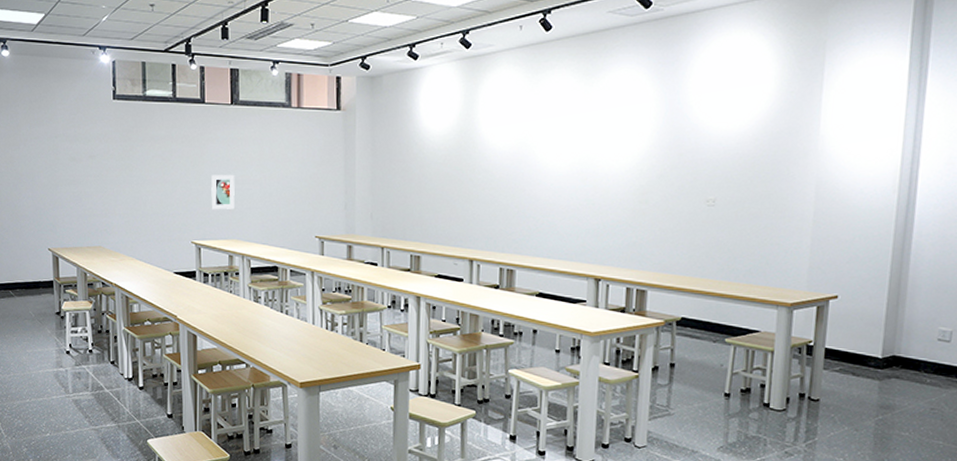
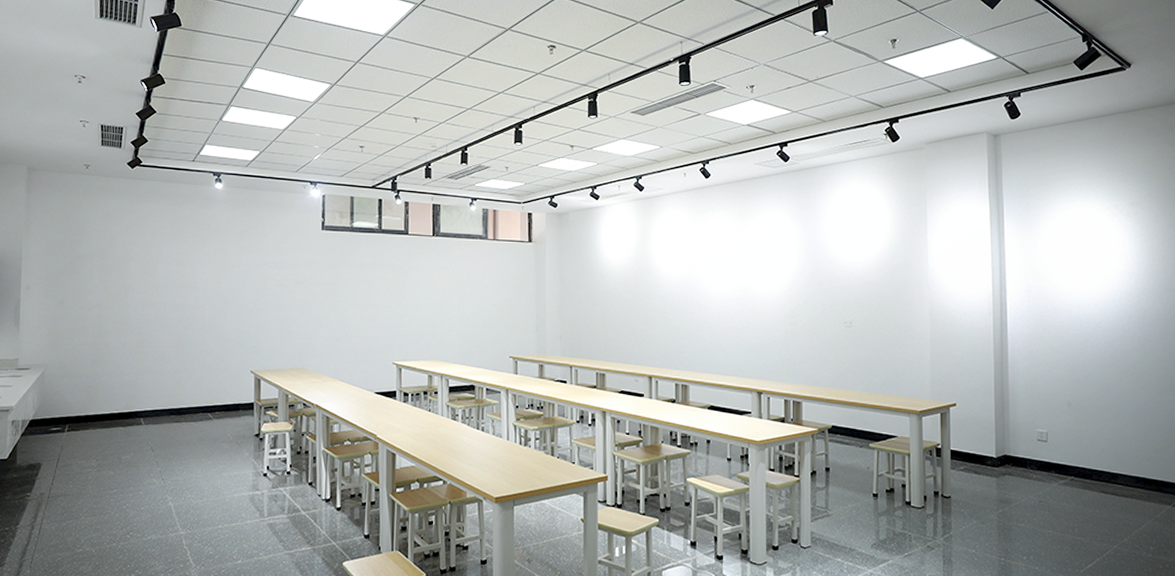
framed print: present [211,174,235,210] -> none [412,299,435,333]

